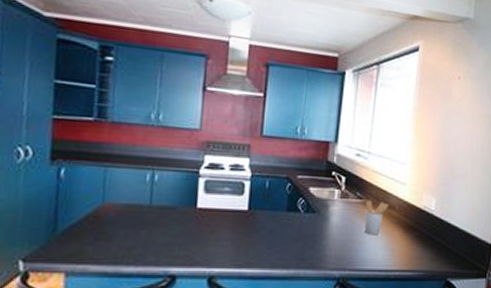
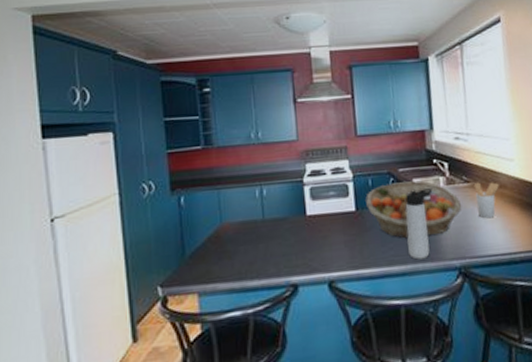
fruit basket: none [259,188,351,245] -> present [365,180,462,239]
thermos bottle: none [293,197,327,266] -> present [405,187,433,260]

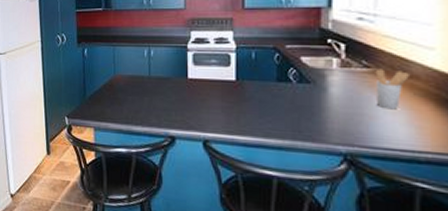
fruit basket: present [365,180,462,239] -> none [247,59,357,117]
thermos bottle: present [405,187,433,260] -> none [288,67,323,138]

